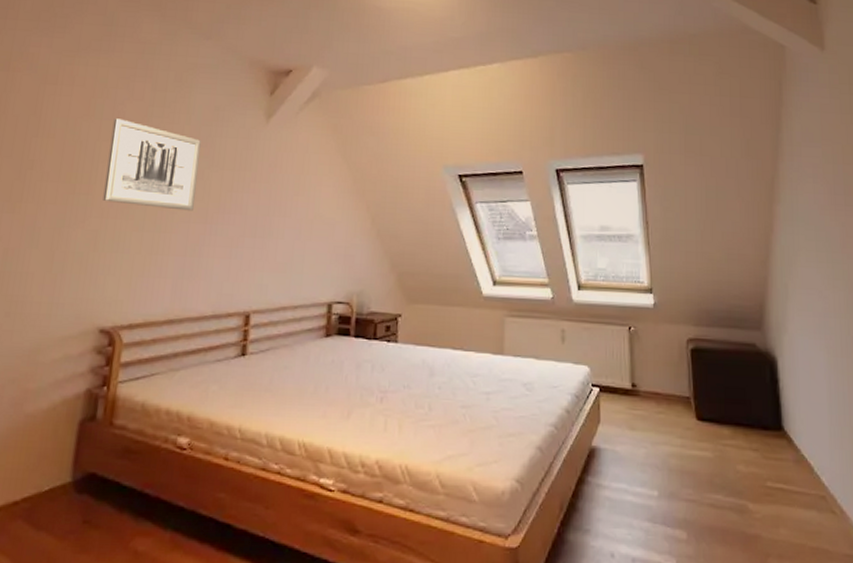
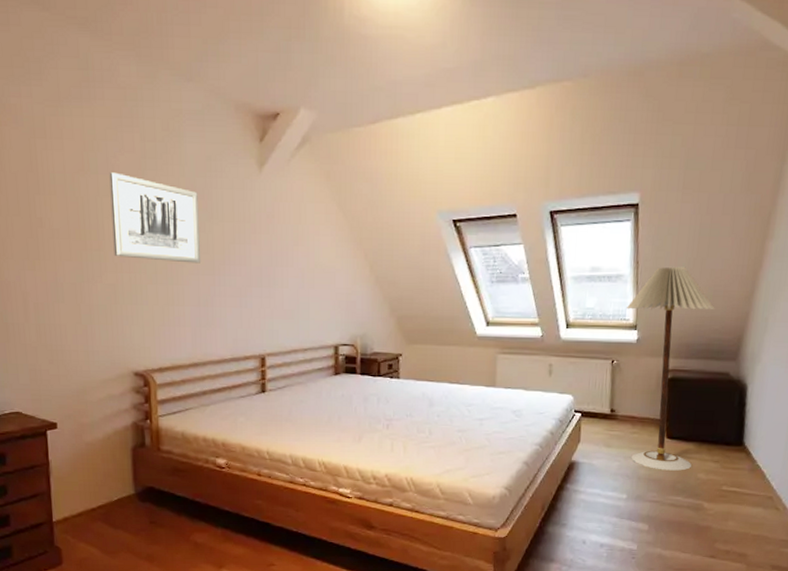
floor lamp: none [640,227,731,461] -> present [627,266,715,471]

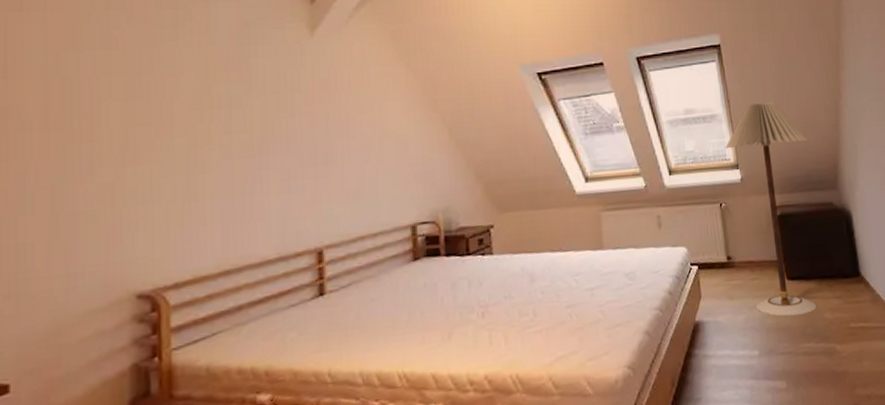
wall art: present [109,172,200,264] -> none [111,46,235,147]

